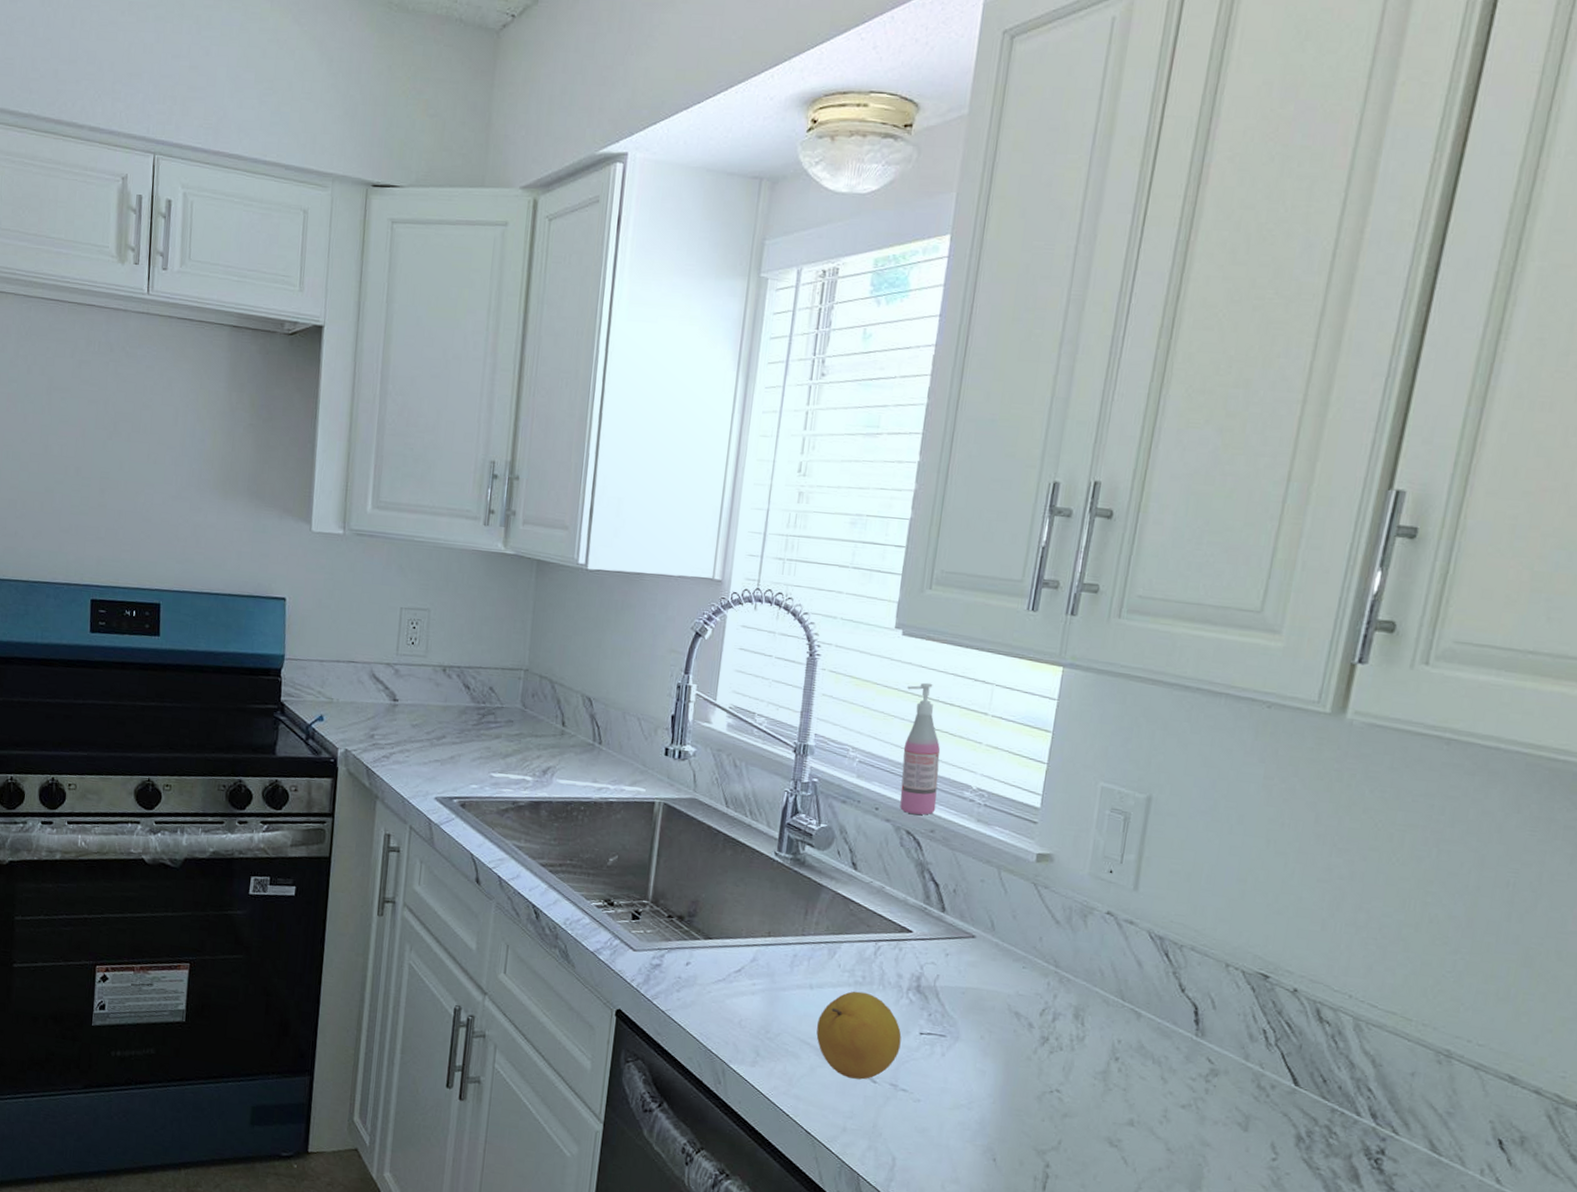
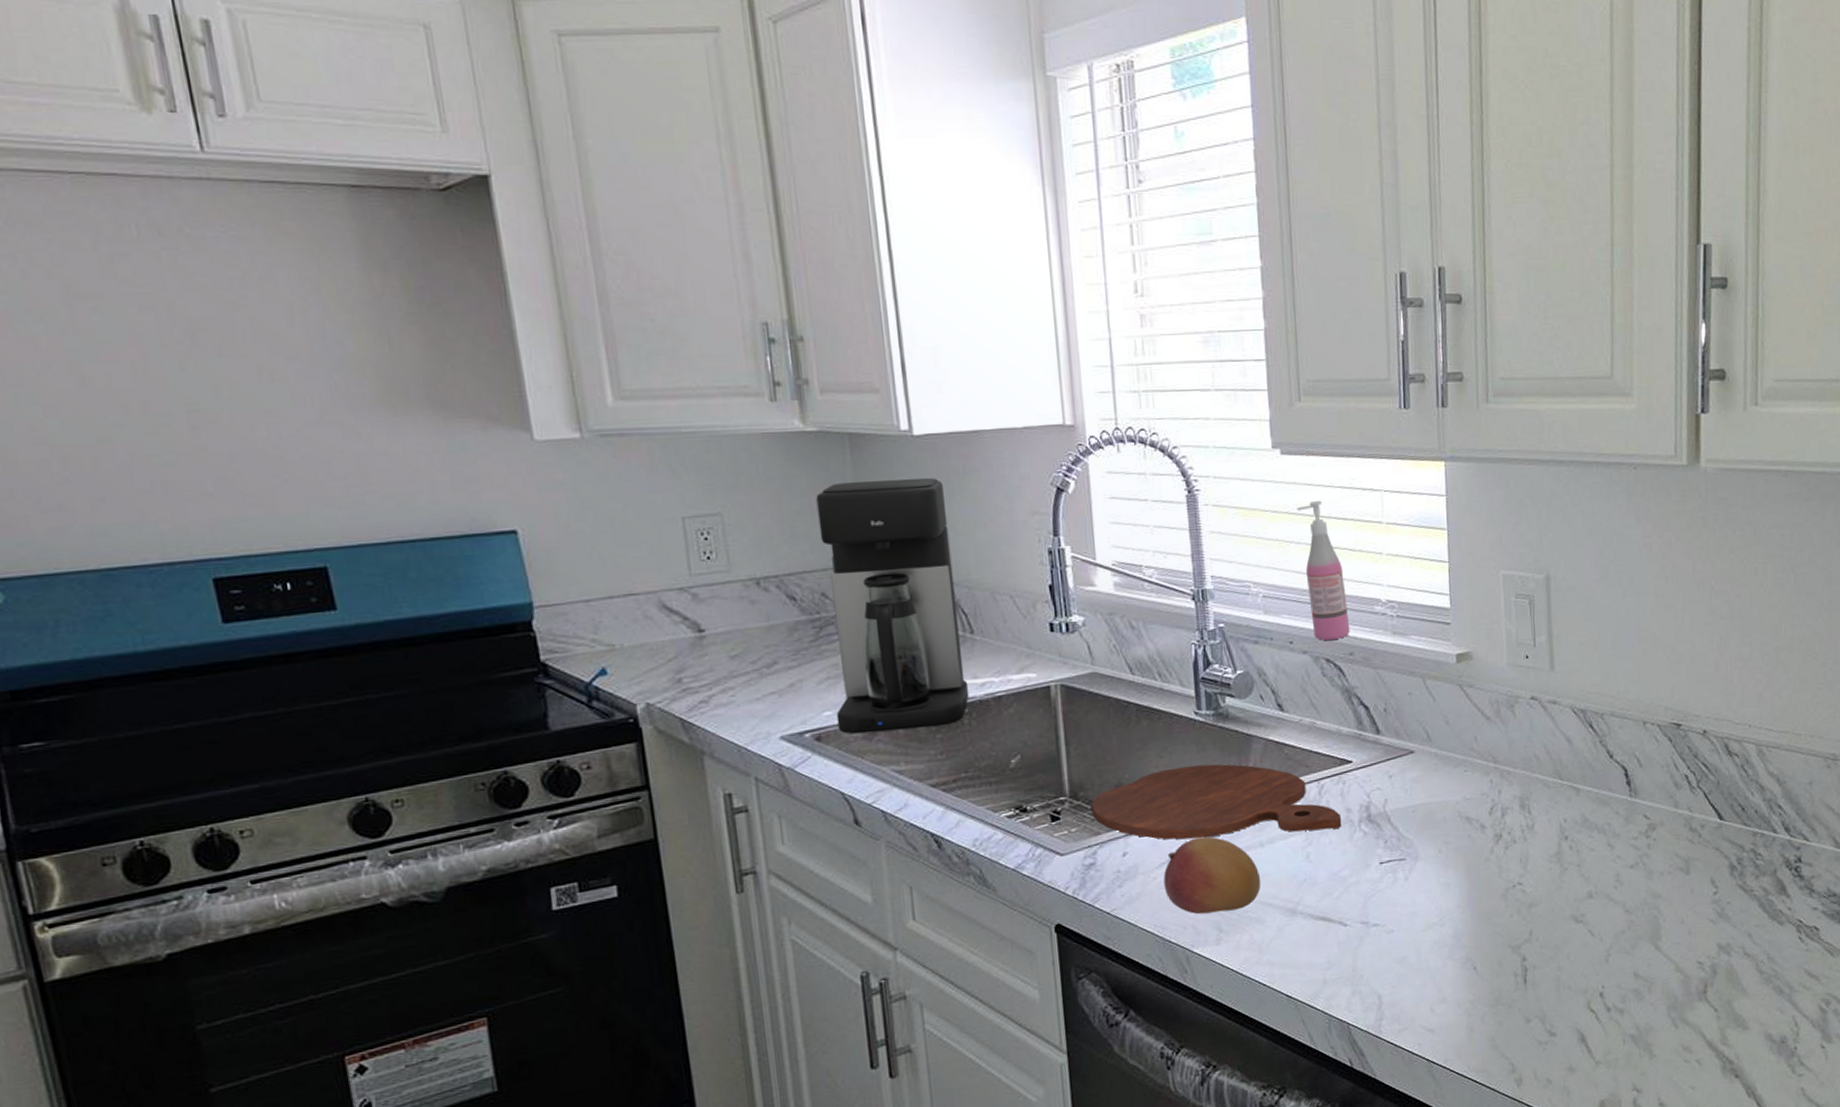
coffee maker: none [479,599,603,817] -> present [816,477,970,734]
cutting board: none [667,897,892,991] -> present [1091,764,1342,840]
fruit: none [716,965,805,1041] -> present [1163,836,1261,915]
fruit: present [816,991,902,1080] -> none [1276,836,1364,929]

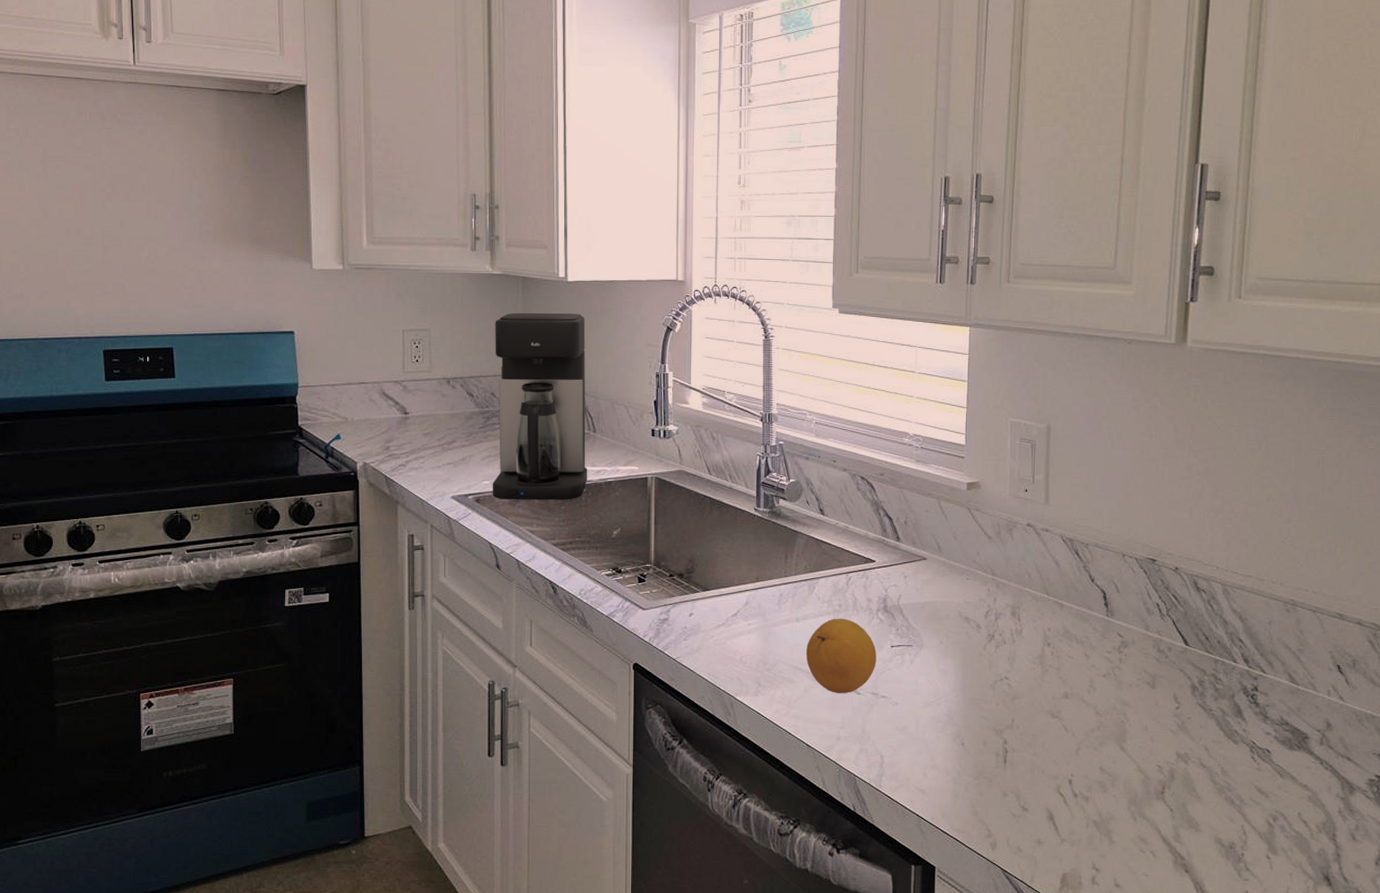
cutting board: present [1091,764,1342,840] -> none [669,551,863,614]
fruit: present [1163,836,1261,915] -> none [719,608,795,670]
fruit: none [1276,836,1364,929] -> present [806,618,877,693]
soap dispenser: present [1297,500,1350,640] -> none [848,351,882,462]

